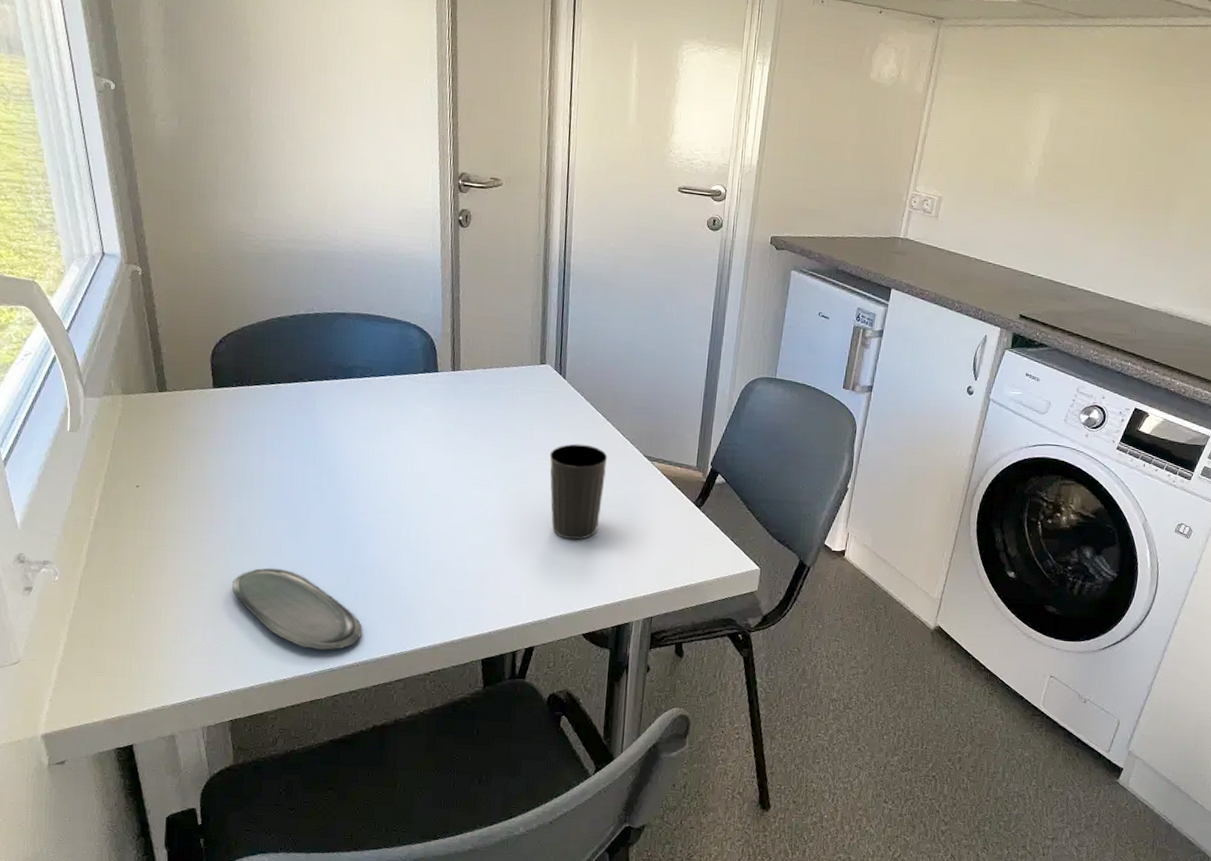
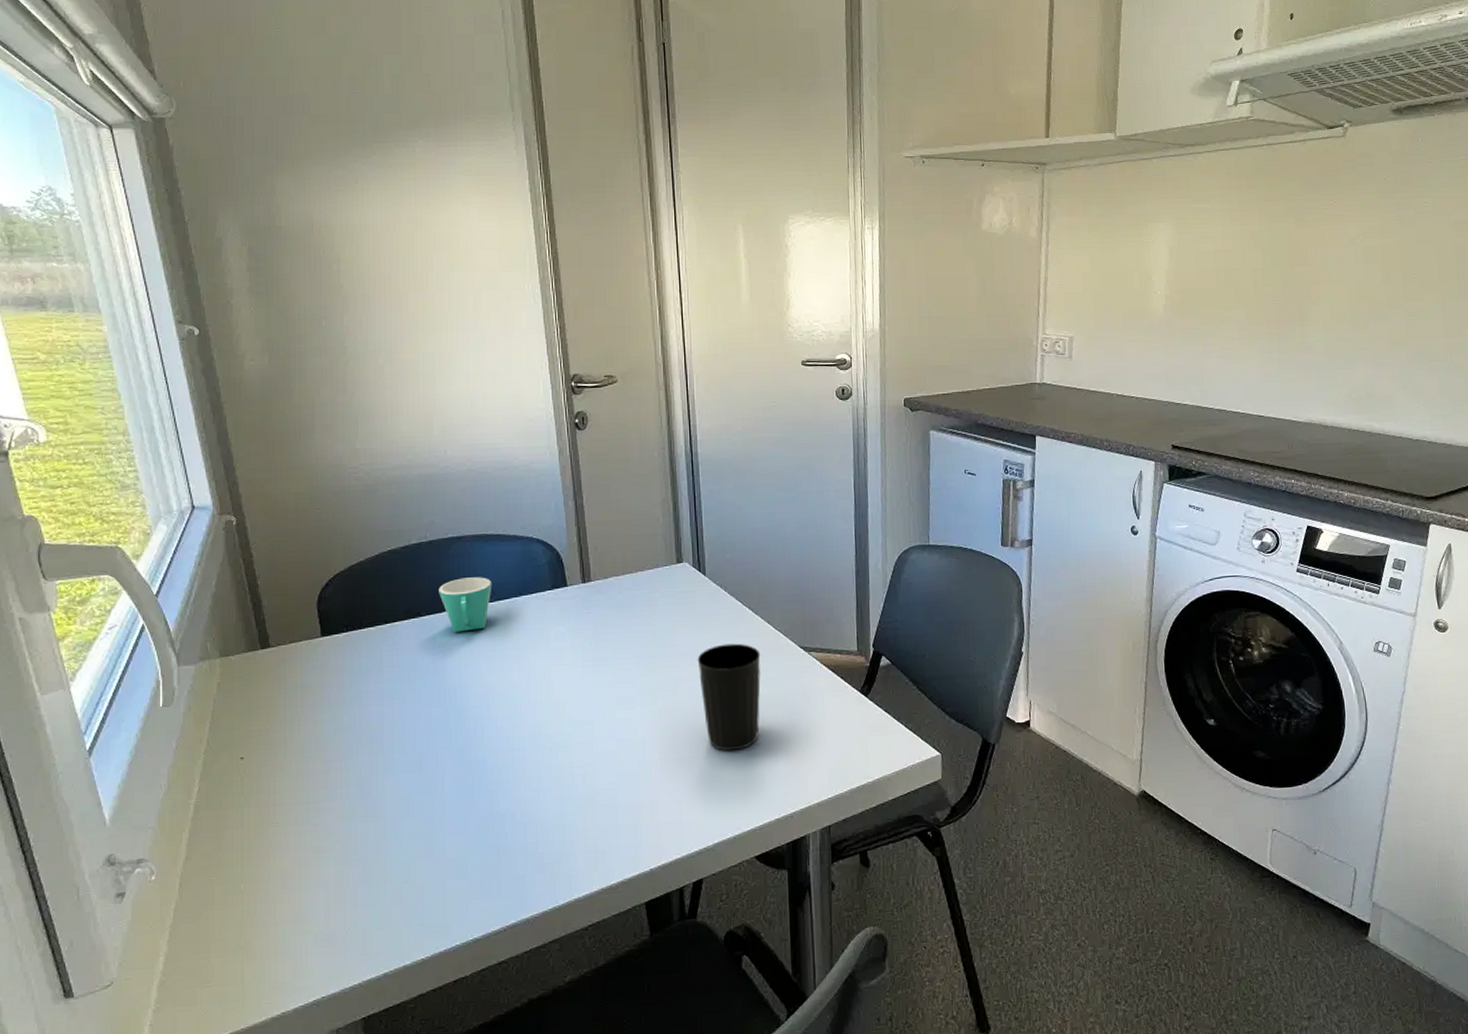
oval tray: present [232,568,362,650] -> none [356,830,507,919]
mug: none [321,351,370,401] -> present [439,577,492,632]

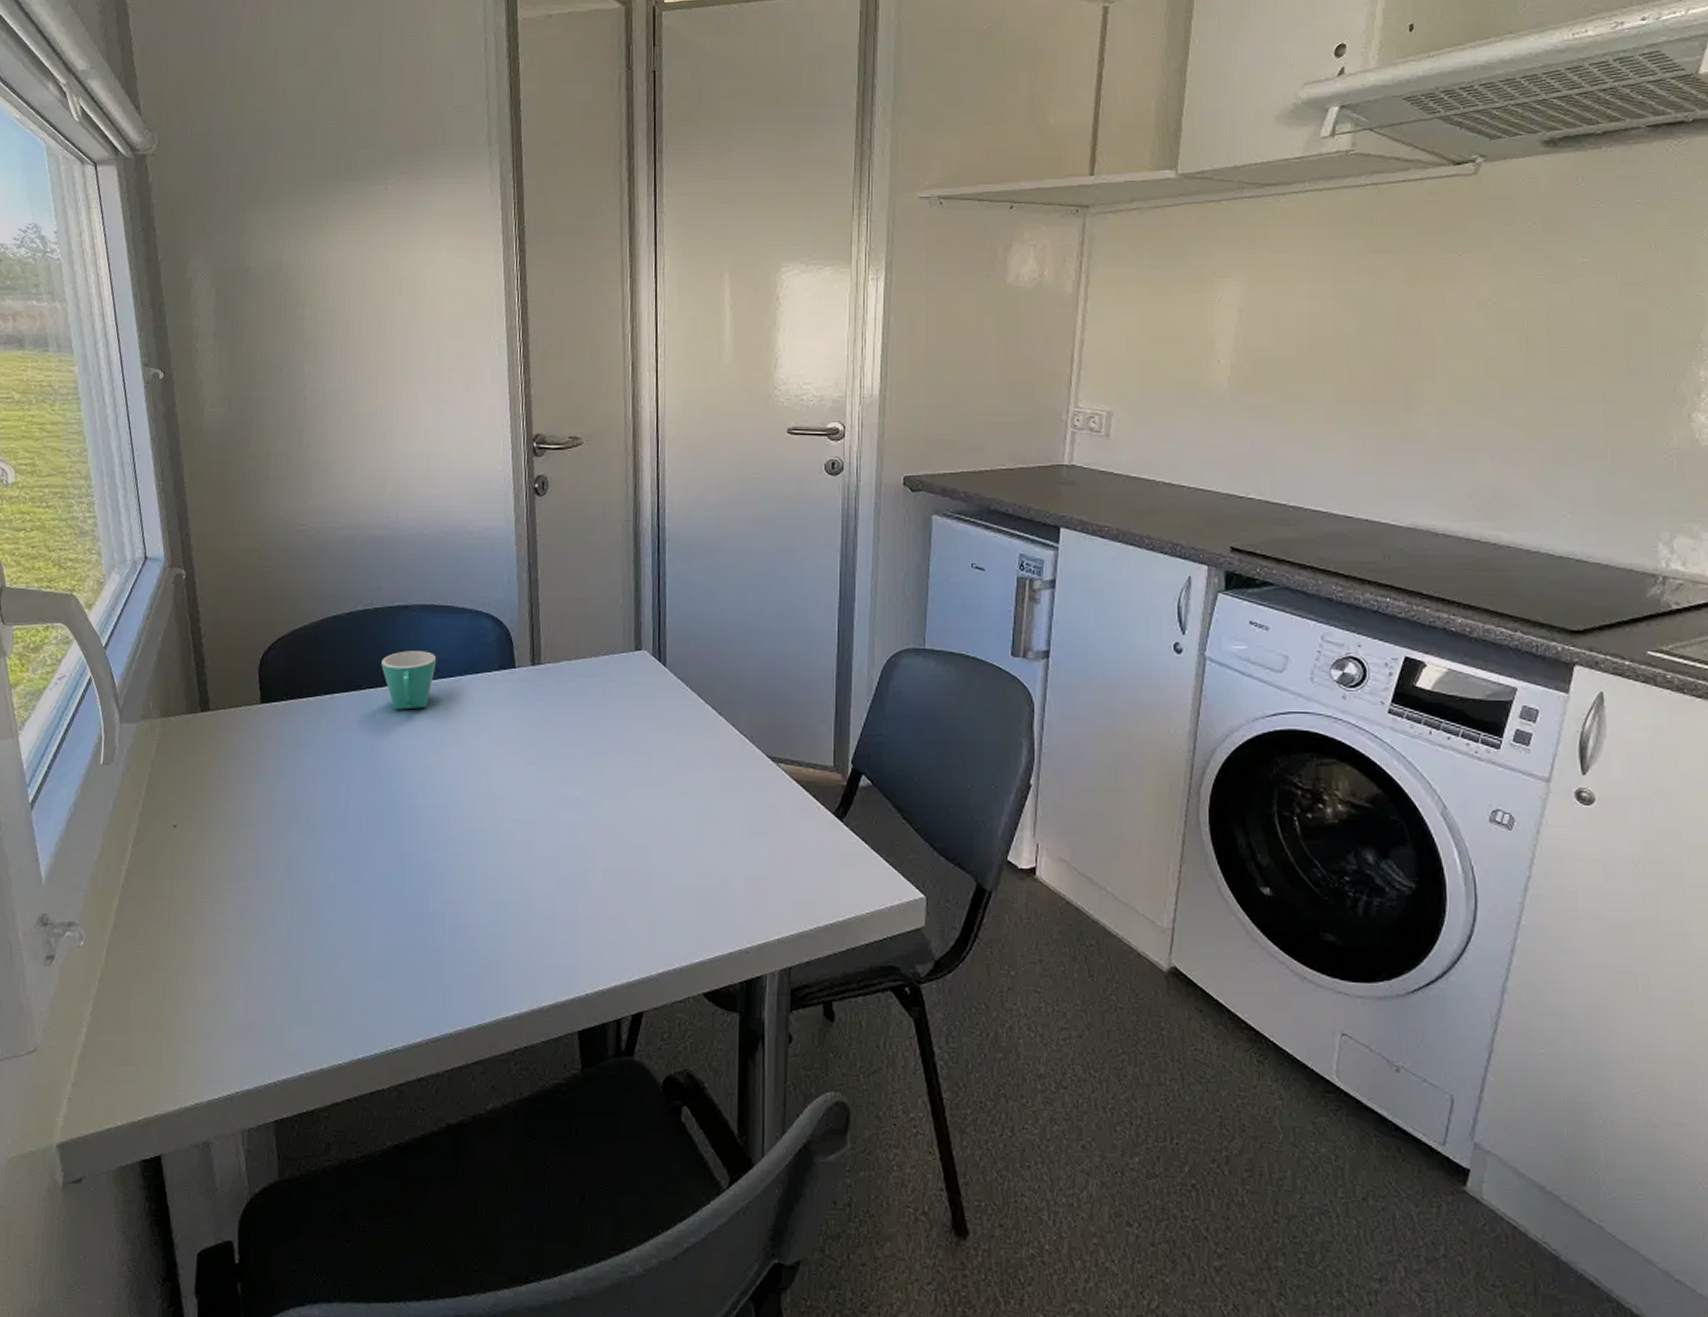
cup: present [697,643,761,751] -> none [651,746,723,869]

